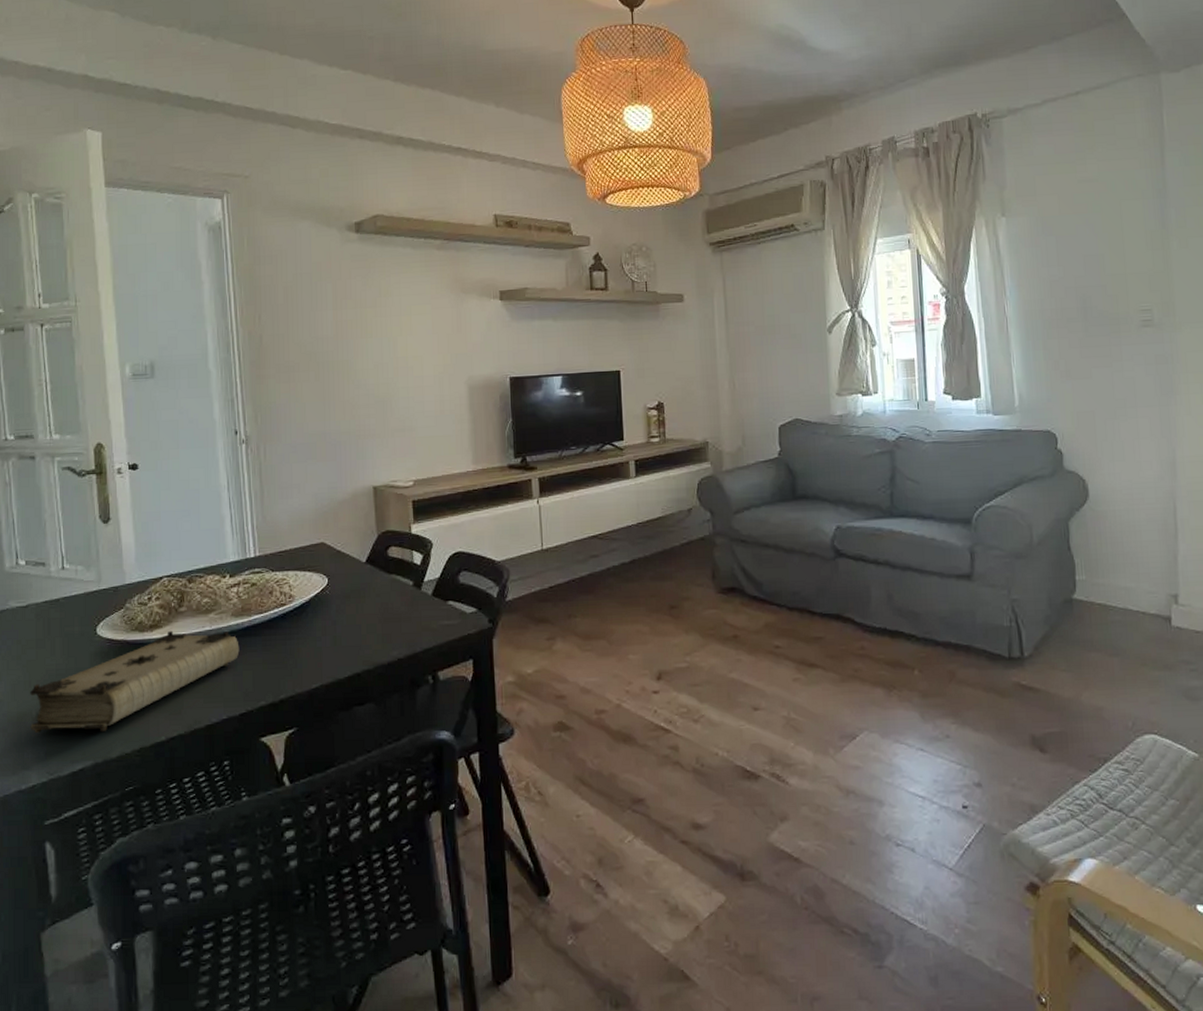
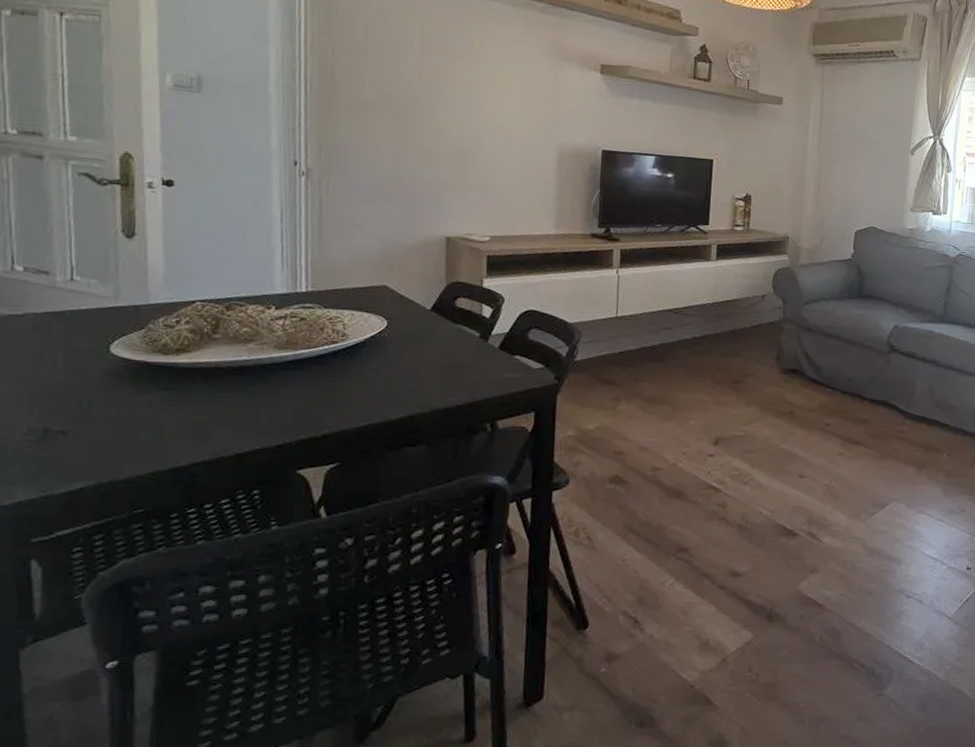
book: present [30,630,240,734] -> none [19,356,281,453]

